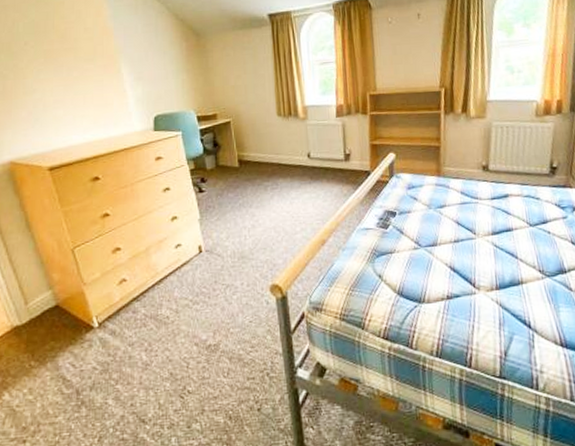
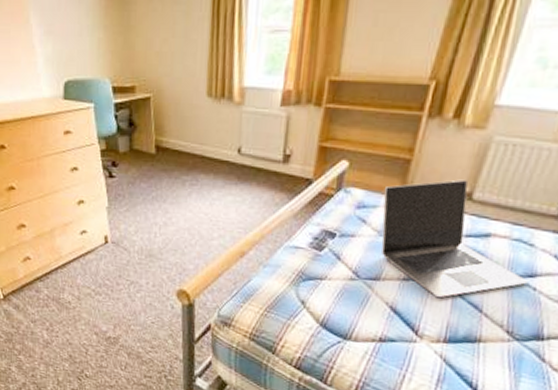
laptop: none [425,156,543,253] -> present [381,179,528,298]

